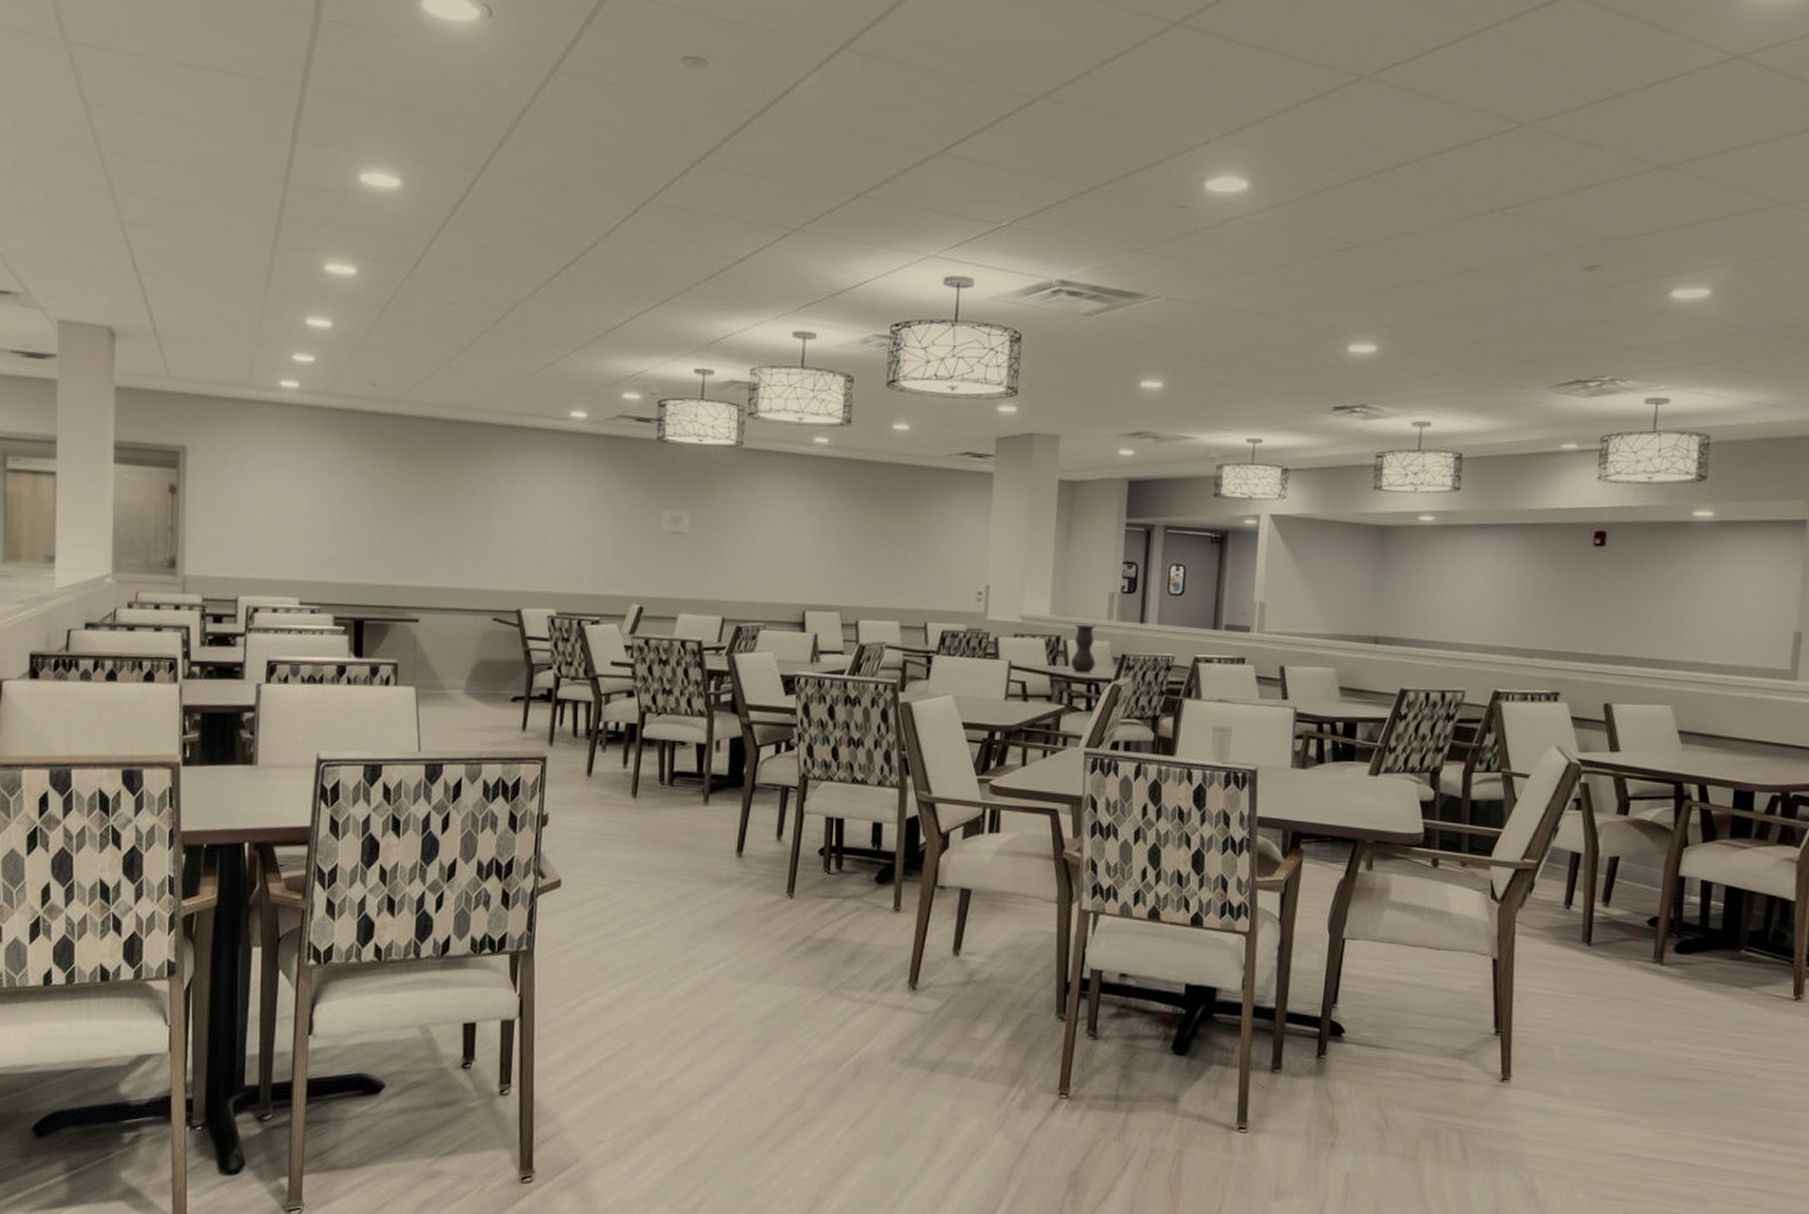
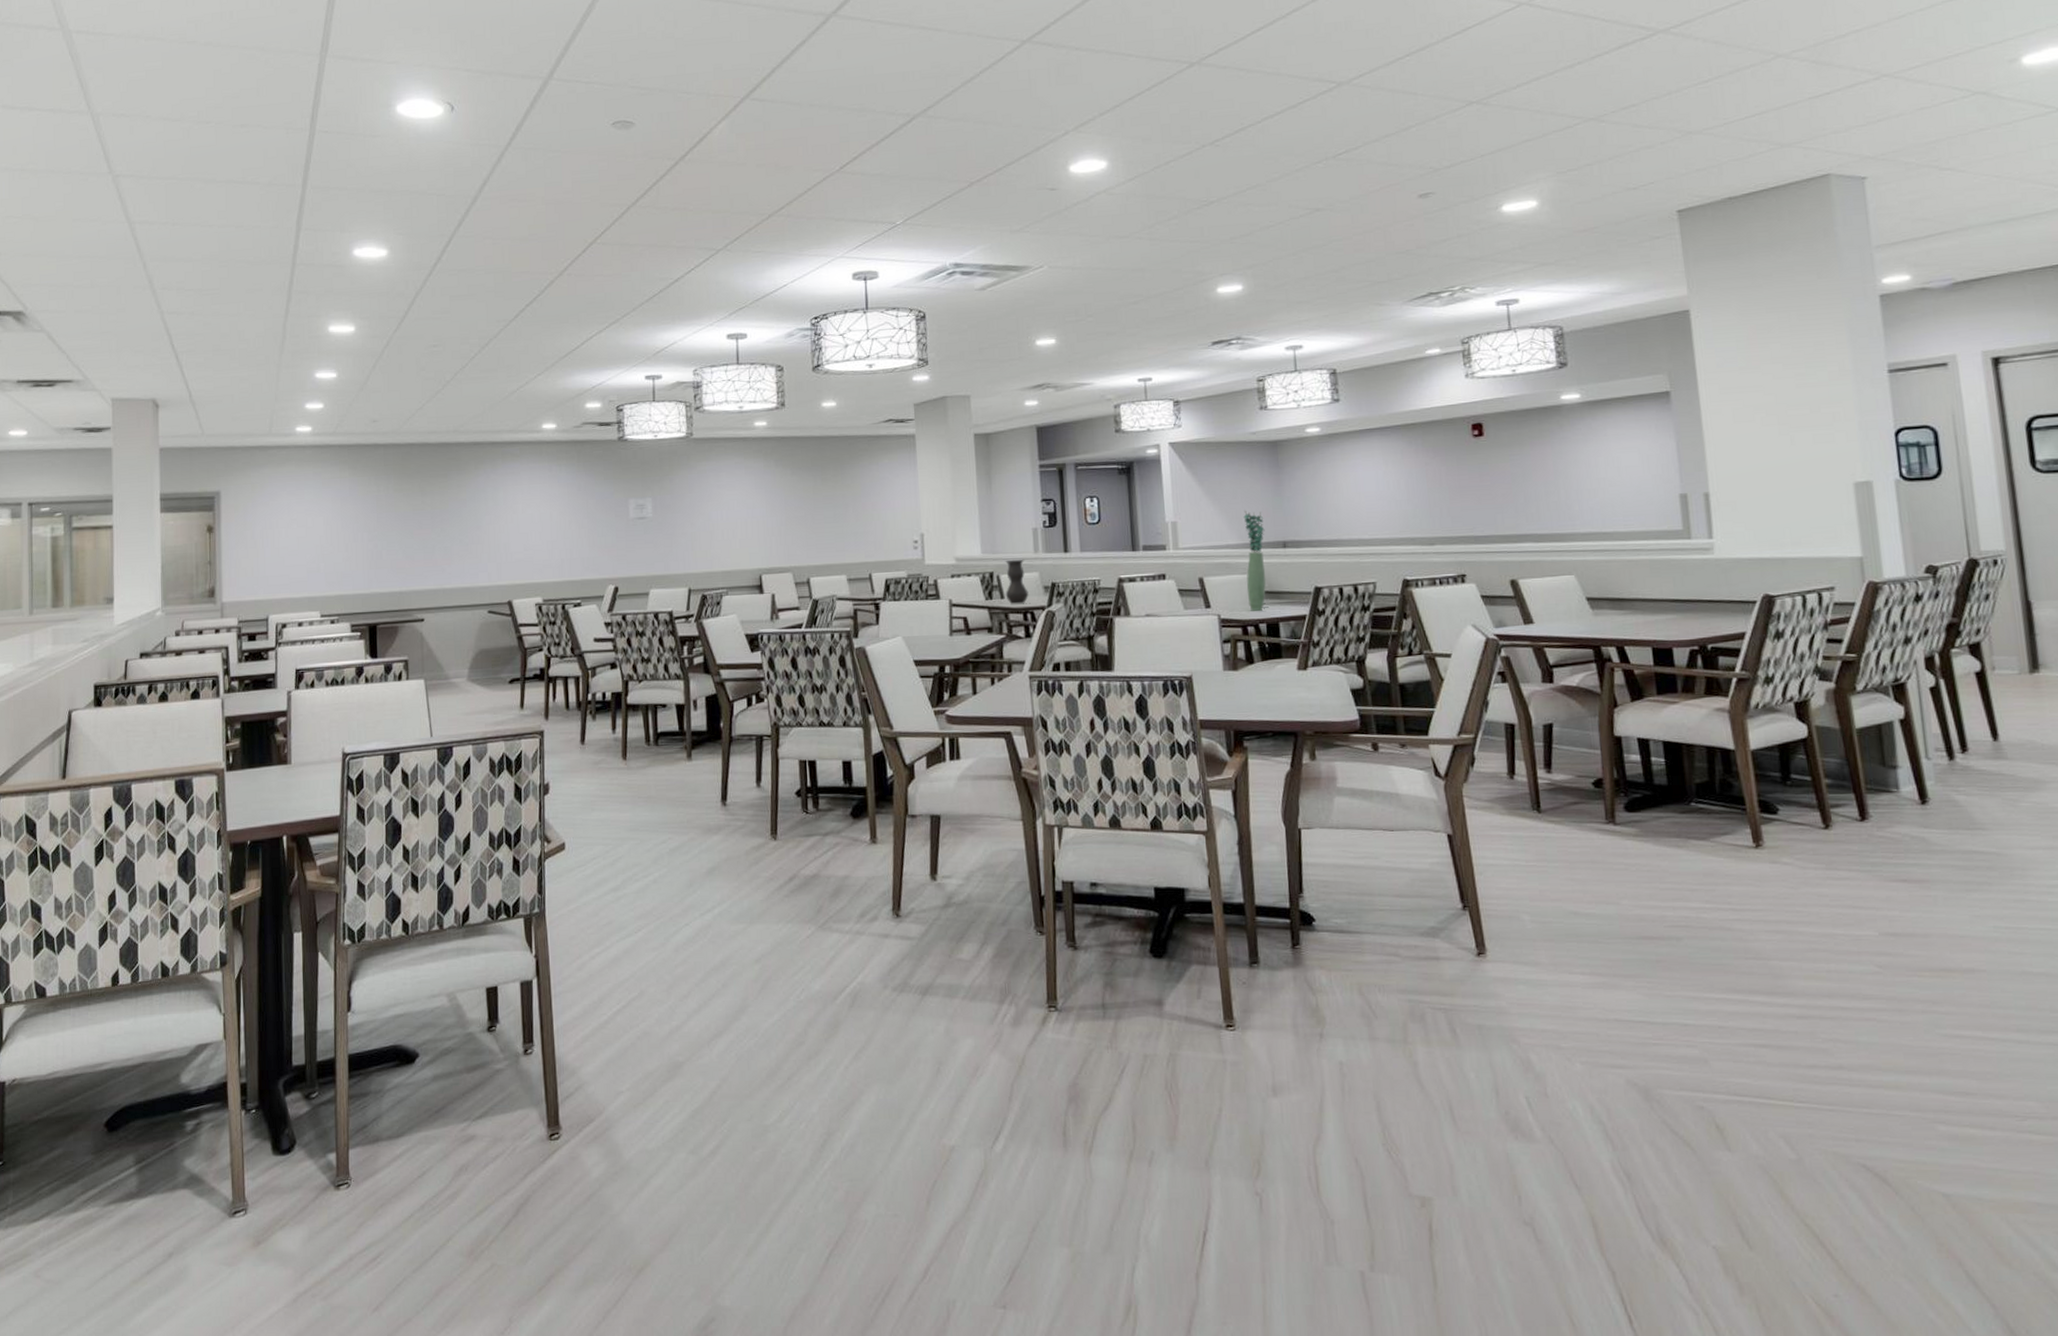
cup: present [1210,723,1234,764] -> none [1143,636,1165,674]
vase: none [1328,598,1359,710] -> present [1243,510,1266,612]

